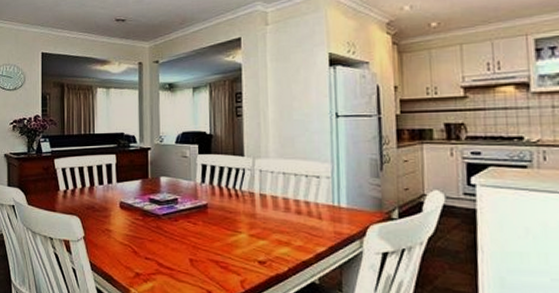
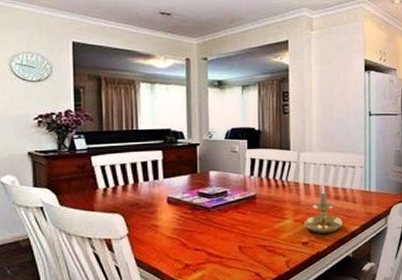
candle holder: none [261,191,306,254] -> present [305,180,343,234]

